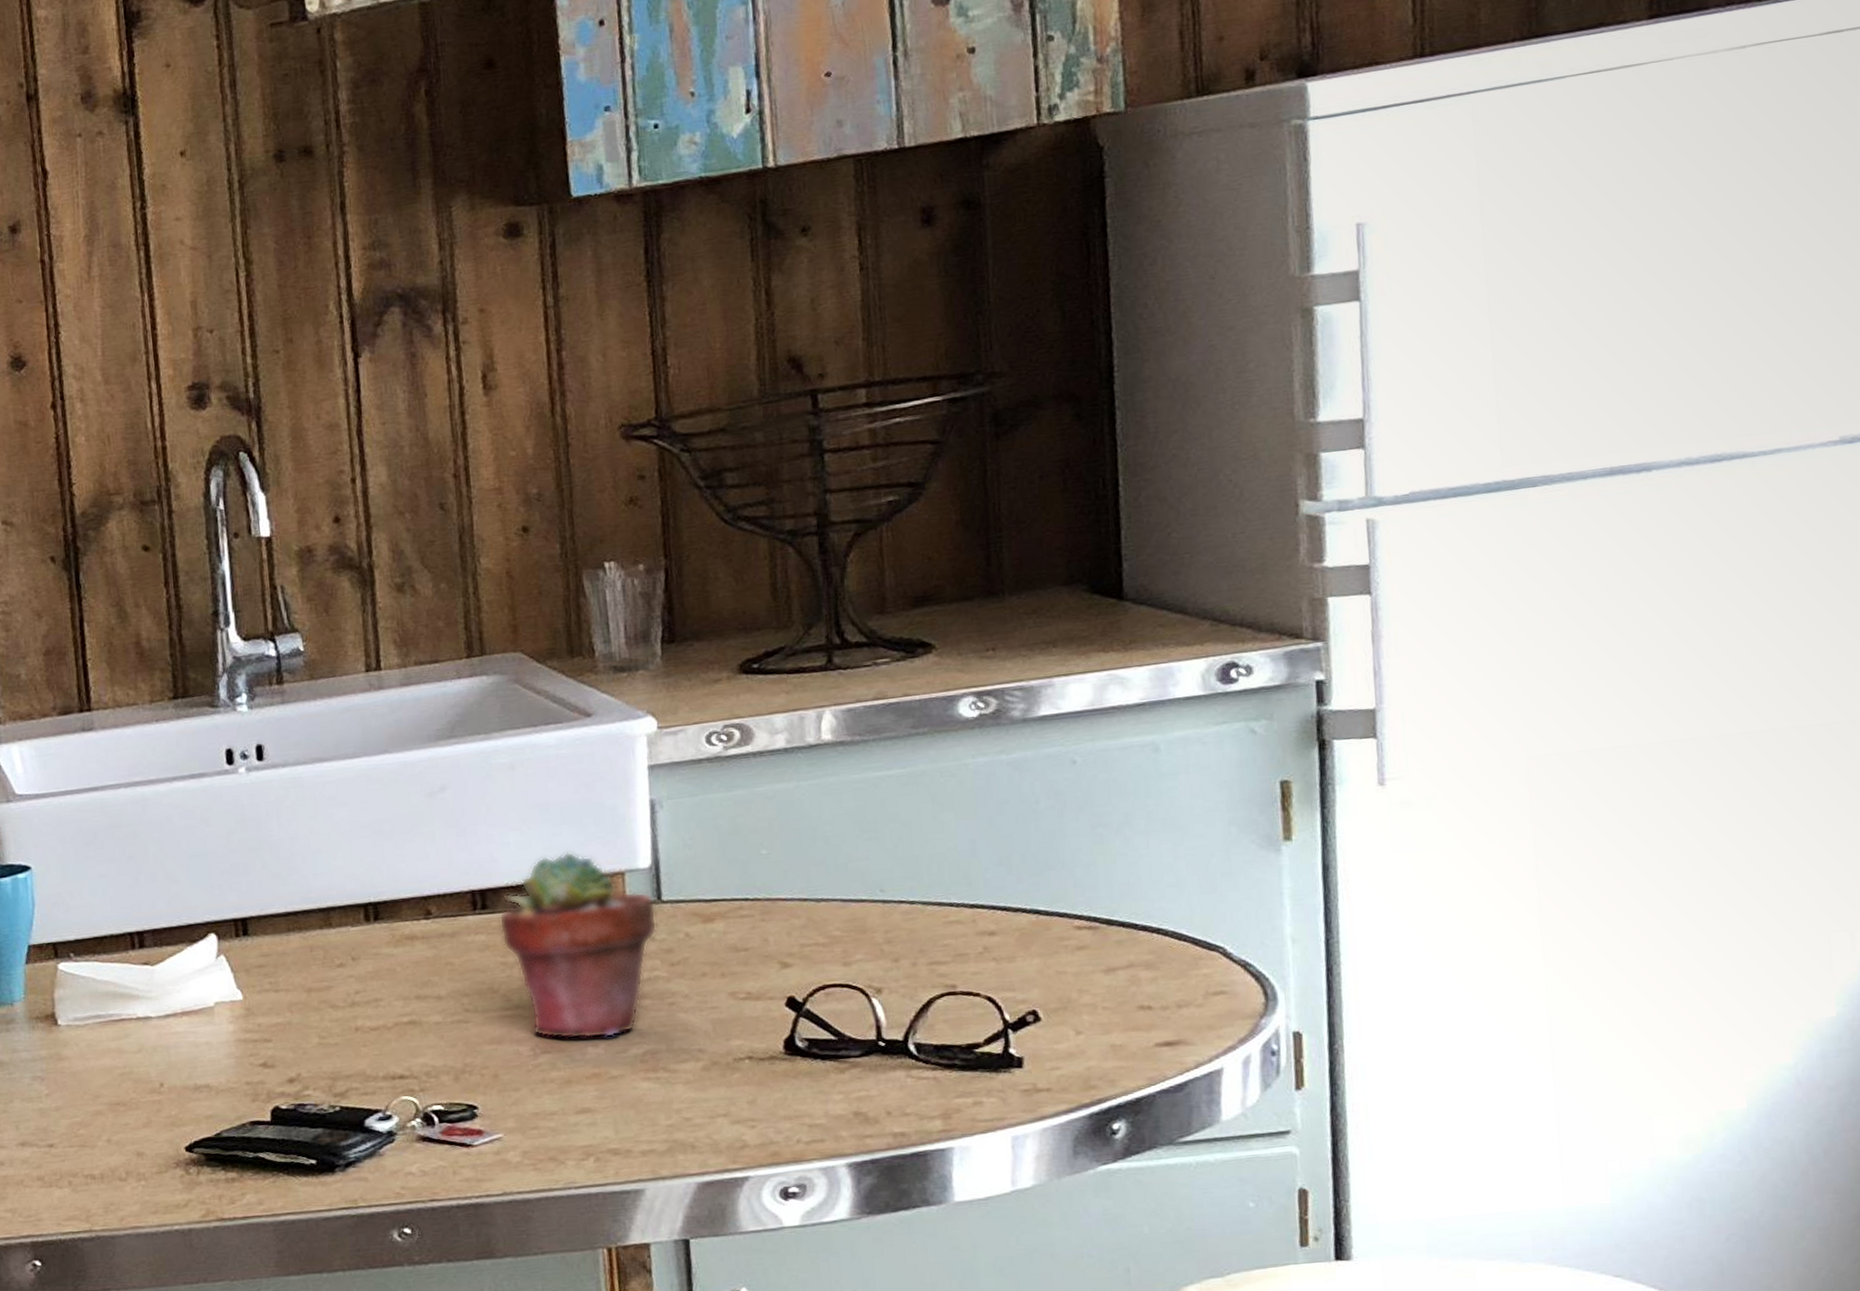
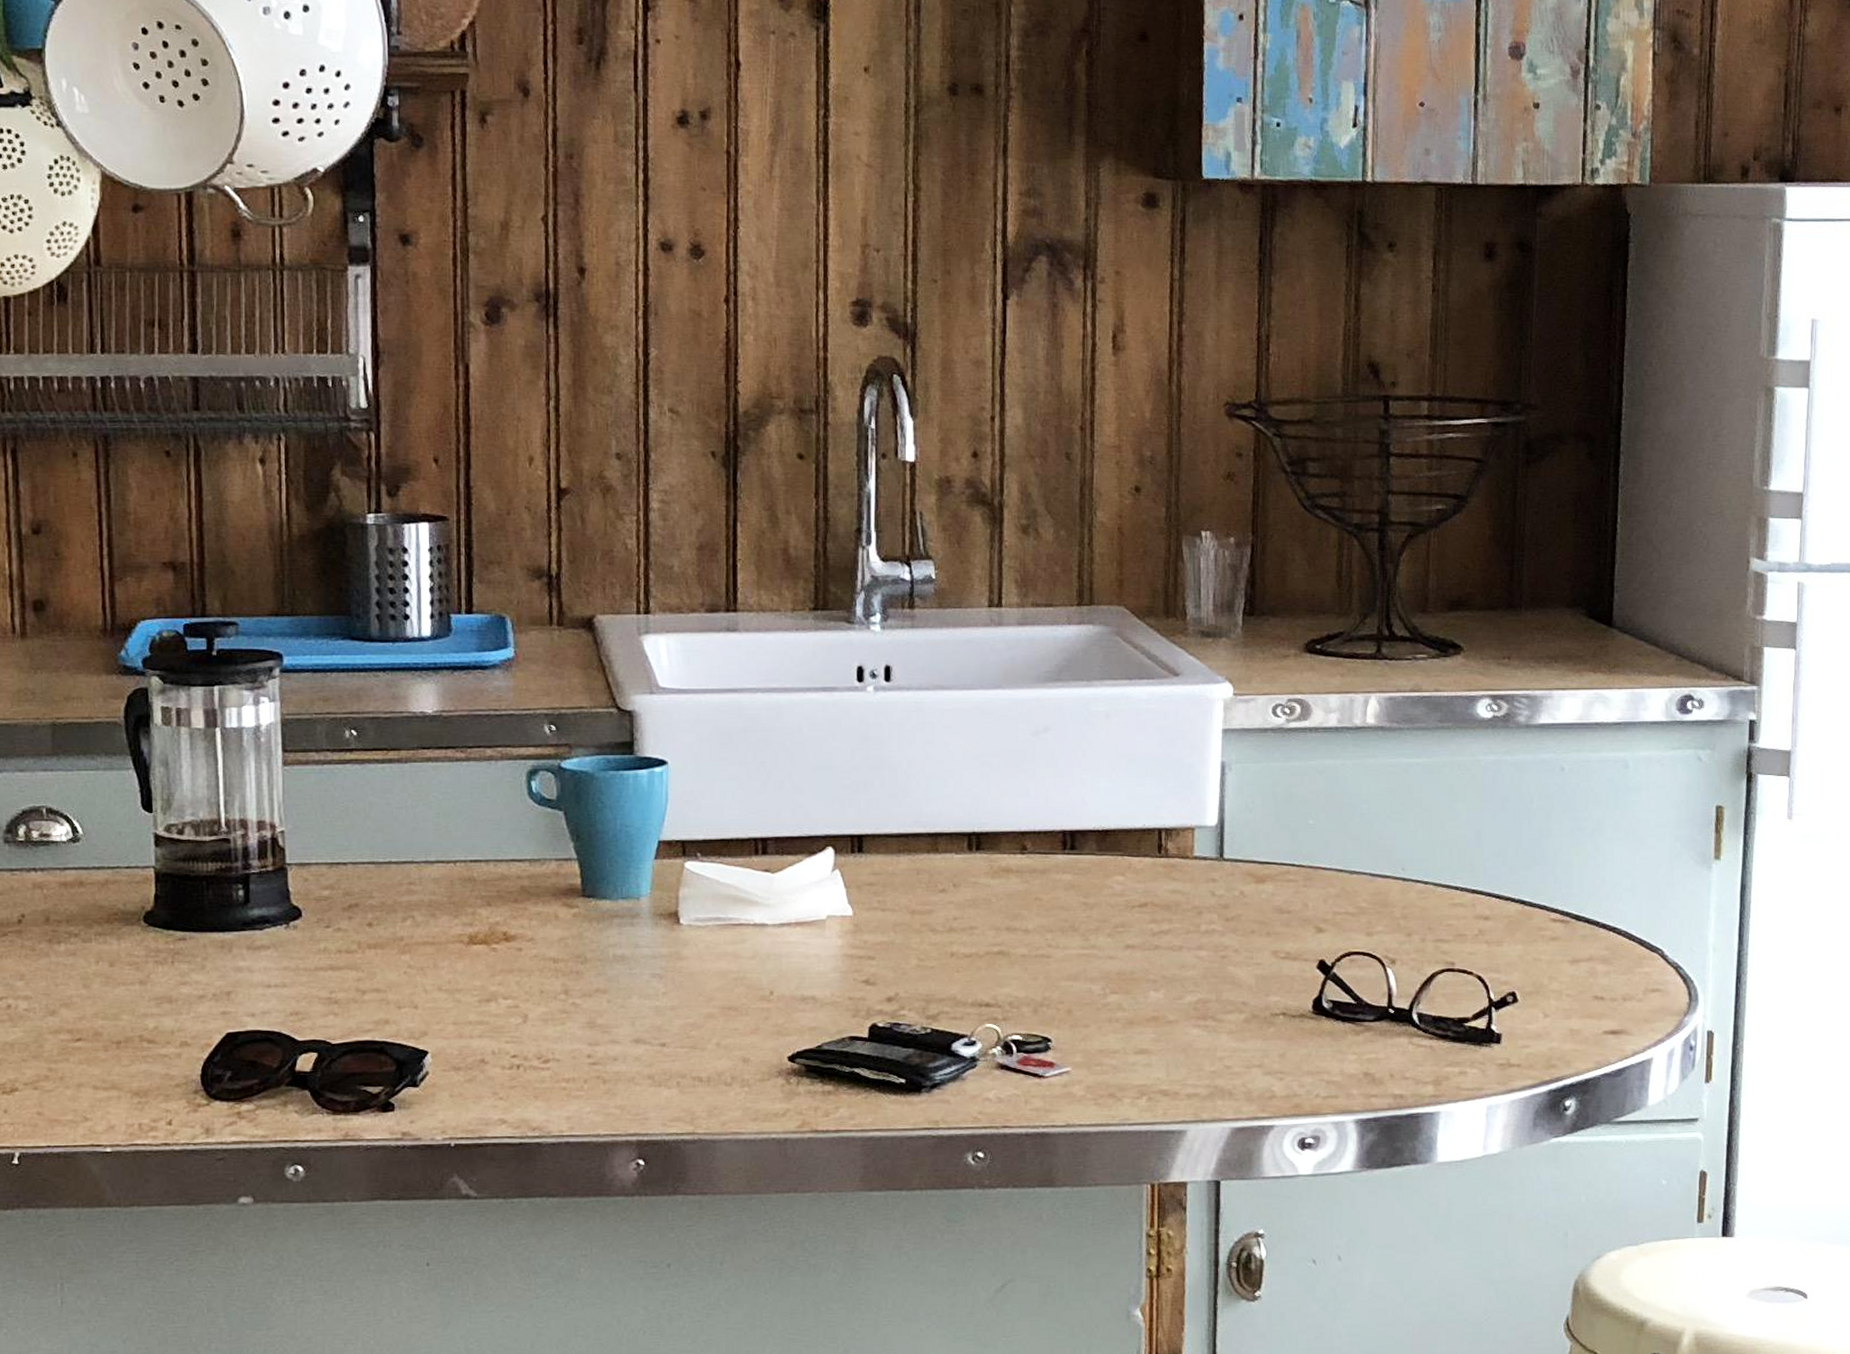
potted succulent: present [498,851,658,1040] -> none [1084,802,1218,984]

